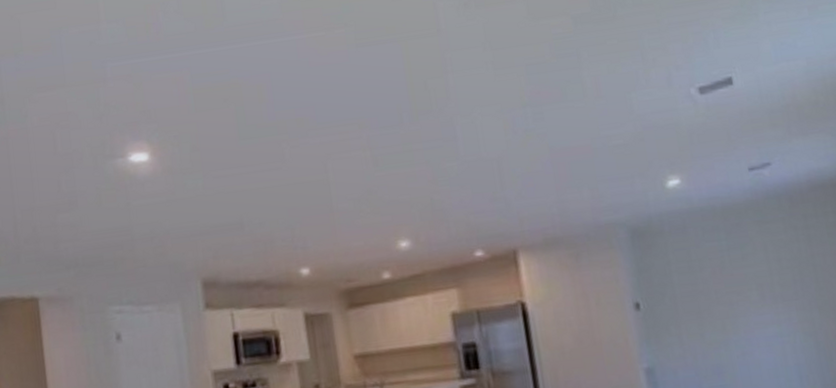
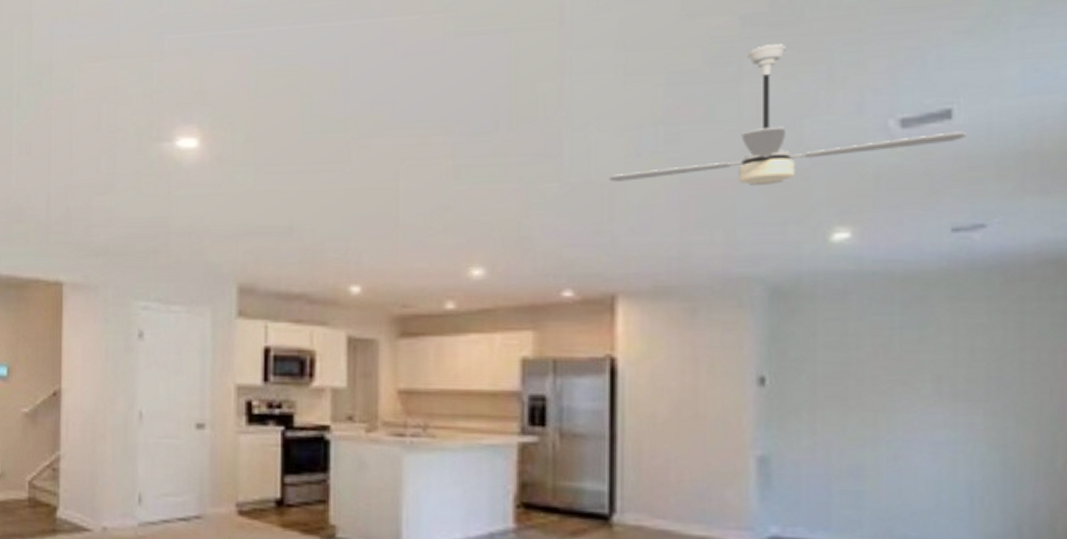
ceiling fan: none [496,36,745,157] -> present [609,43,966,185]

